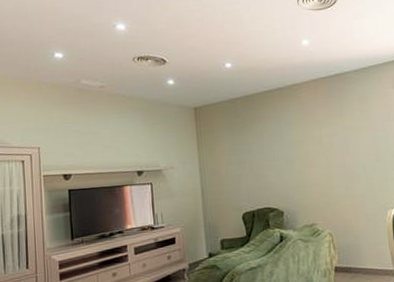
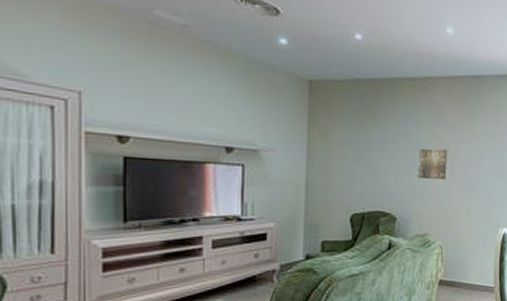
wall art: none [294,144,325,174] -> present [417,148,448,181]

